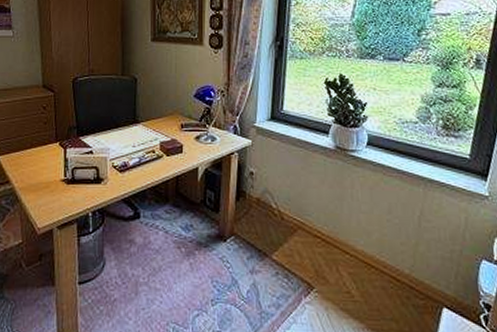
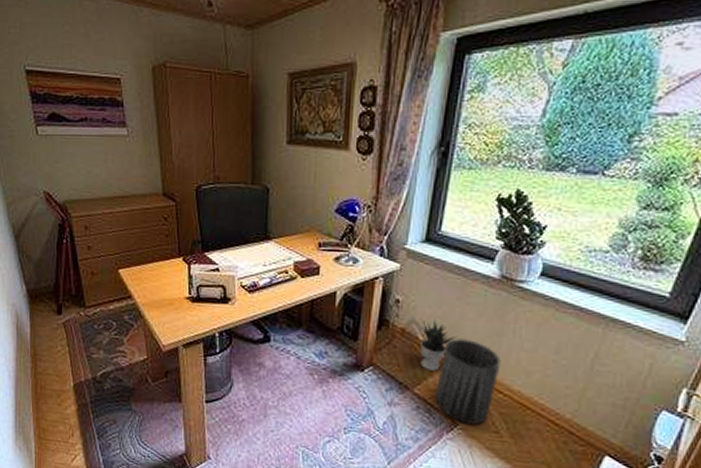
potted plant: none [273,188,305,237] -> present [419,319,457,371]
trash can: none [291,205,345,287] -> present [434,338,501,425]

